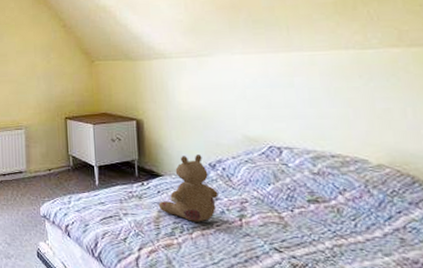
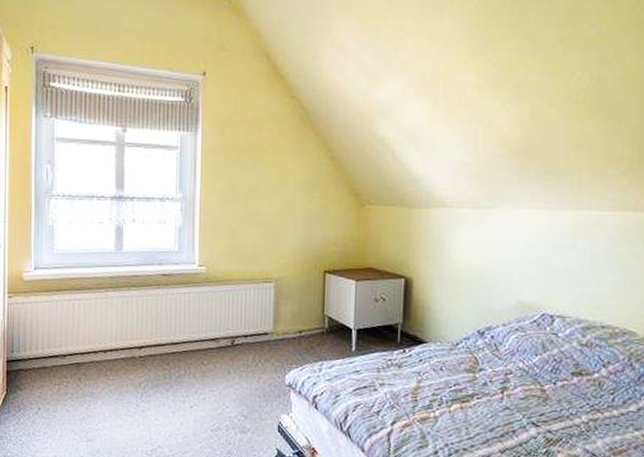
stuffed bear: present [158,155,218,222] -> none [418,320,483,394]

